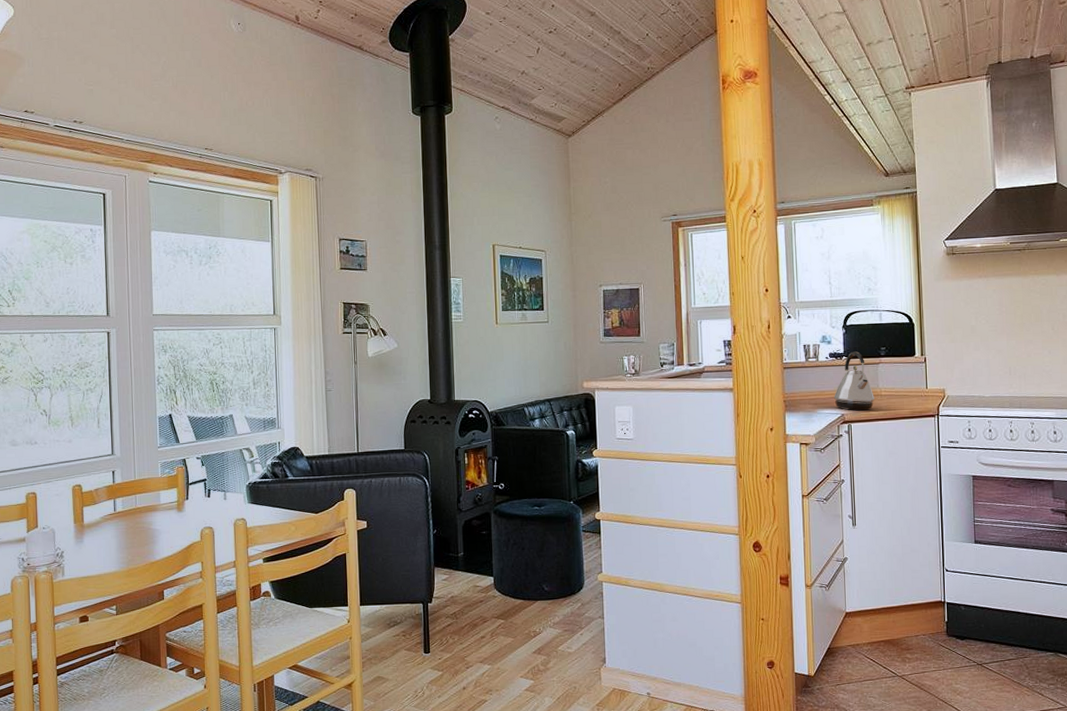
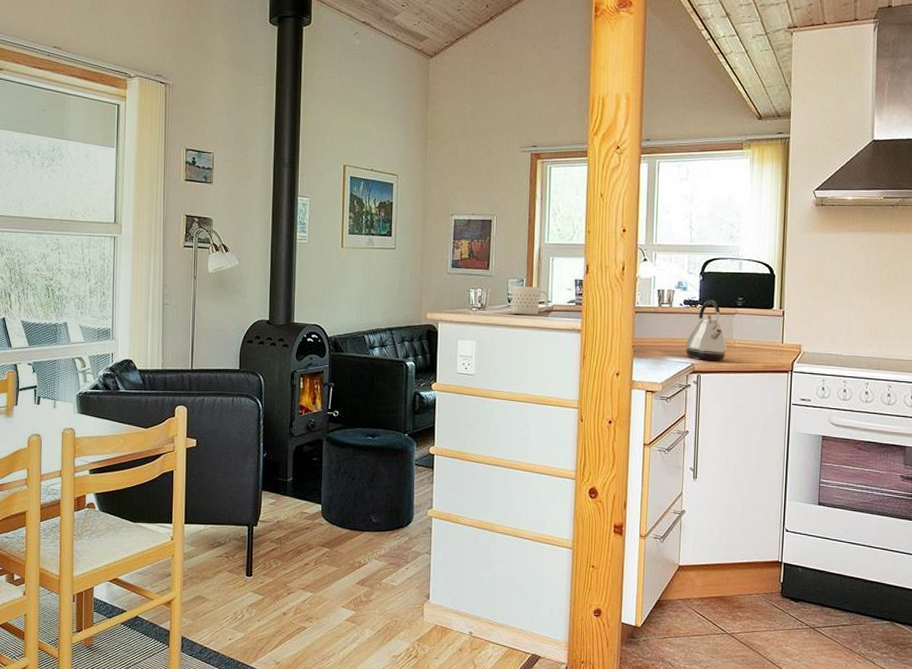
mug: none [663,350,700,378] -> present [511,286,549,316]

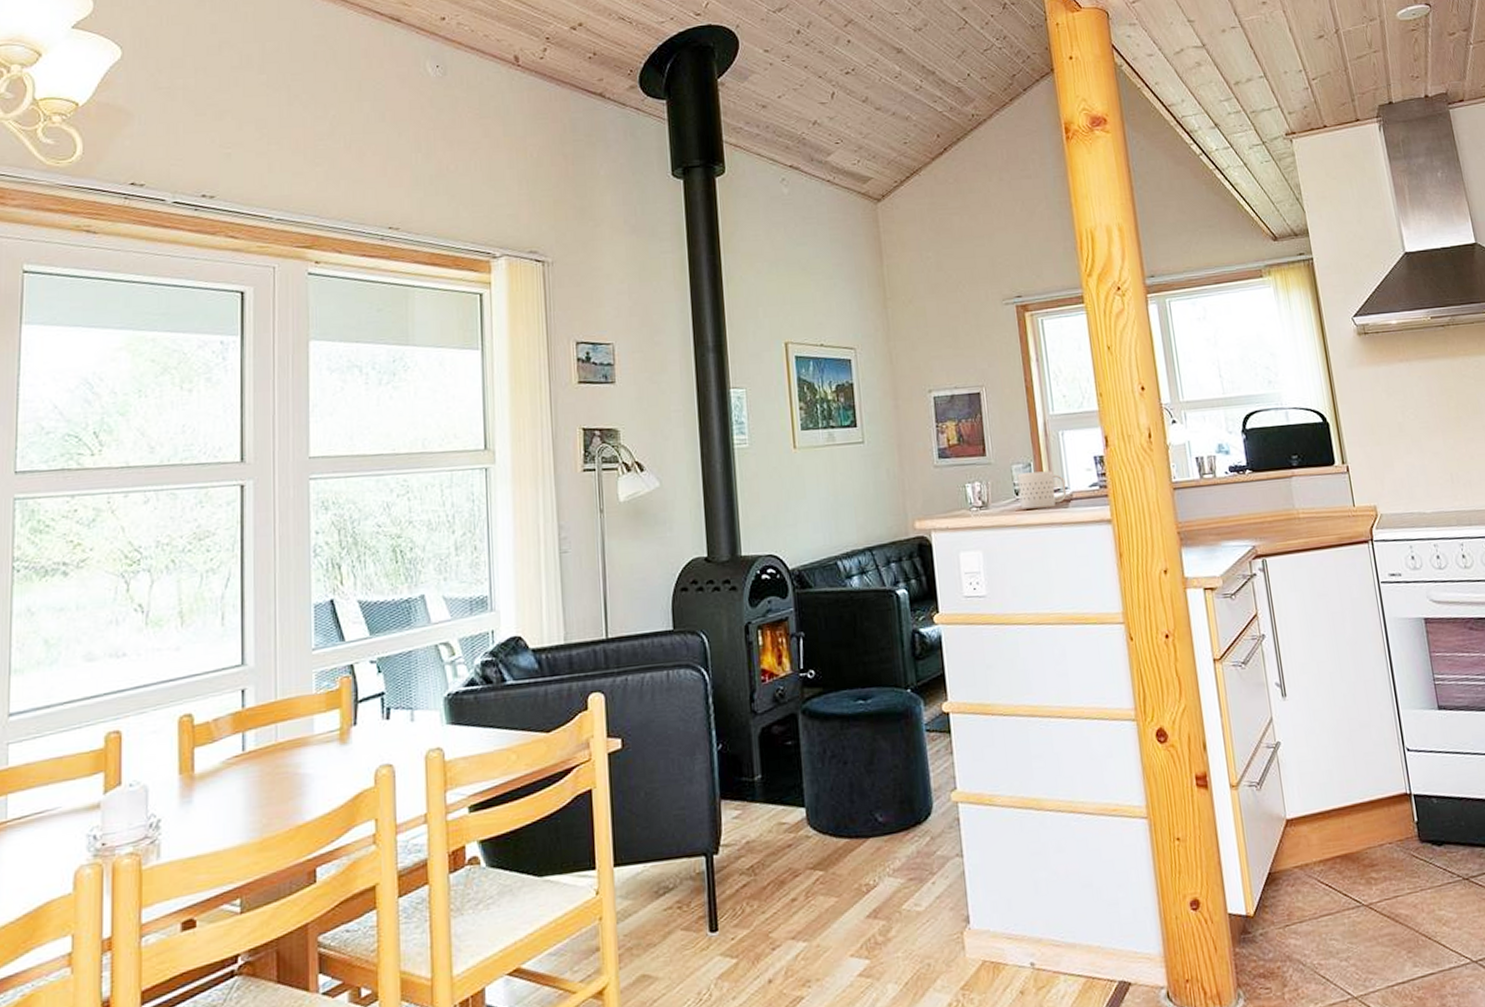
kettle: present [685,300,727,362] -> none [1240,462,1292,541]

